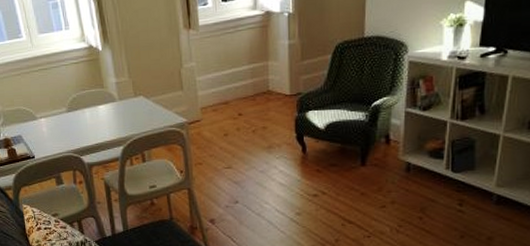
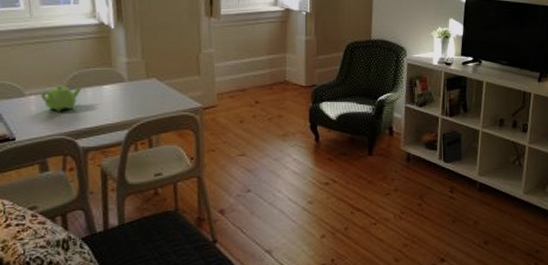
teapot: none [48,108,81,132] -> present [40,85,82,112]

